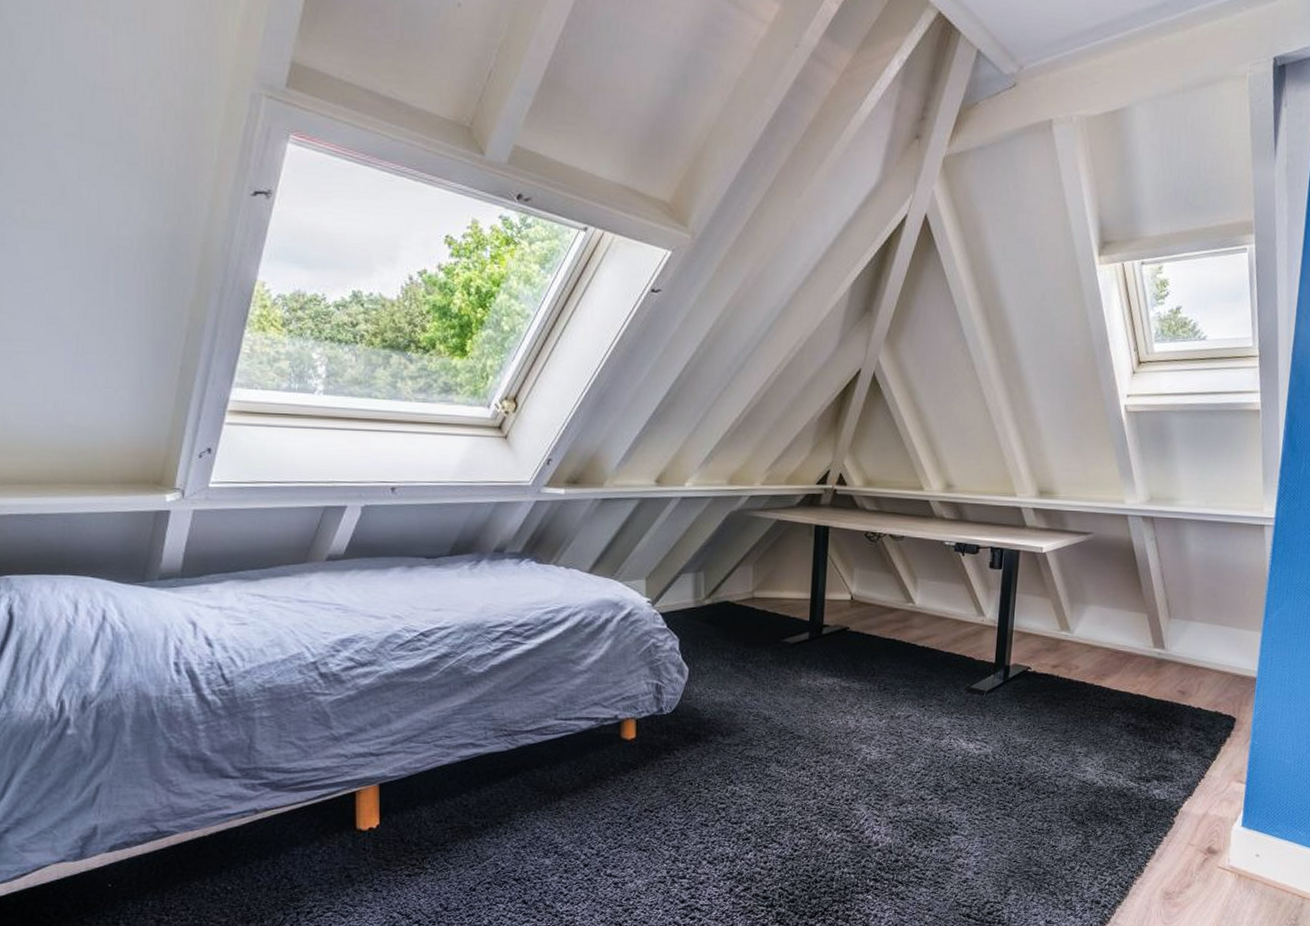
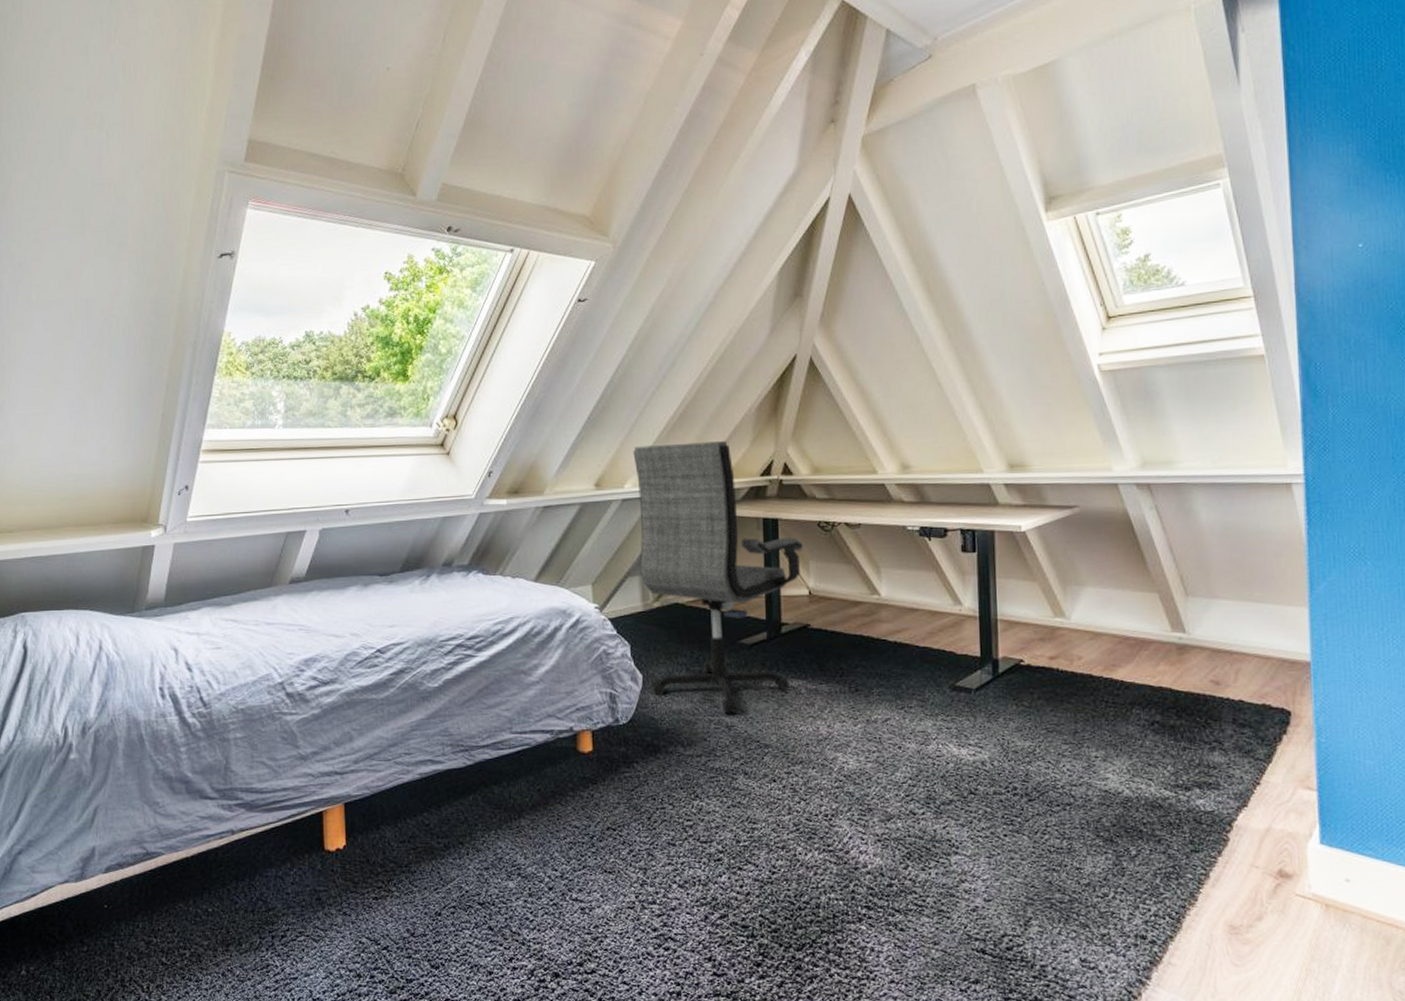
office chair: none [693,446,850,707] -> present [633,441,803,714]

